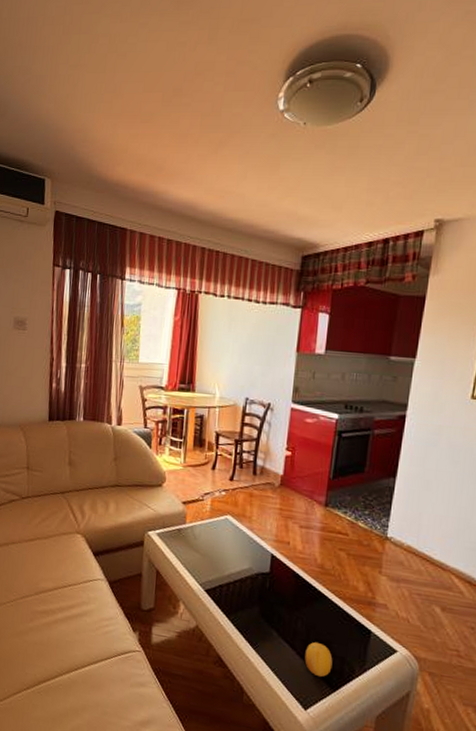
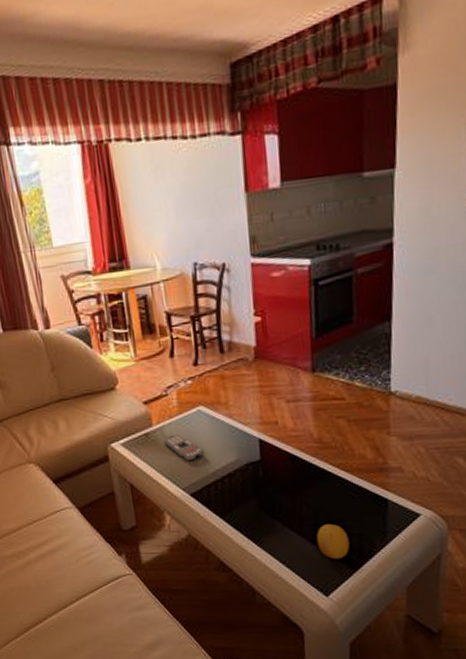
remote control: none [192,534,224,561] -> present [164,434,205,462]

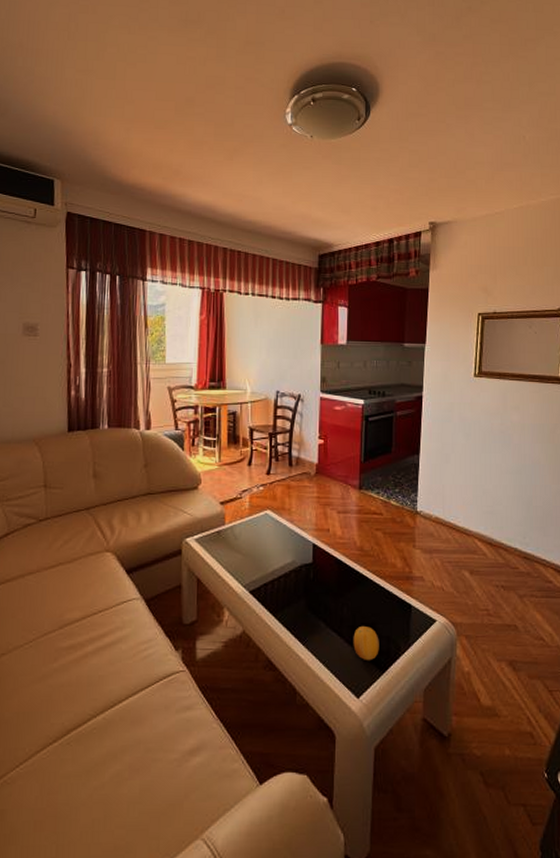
remote control: present [164,434,205,462] -> none [233,534,266,560]

